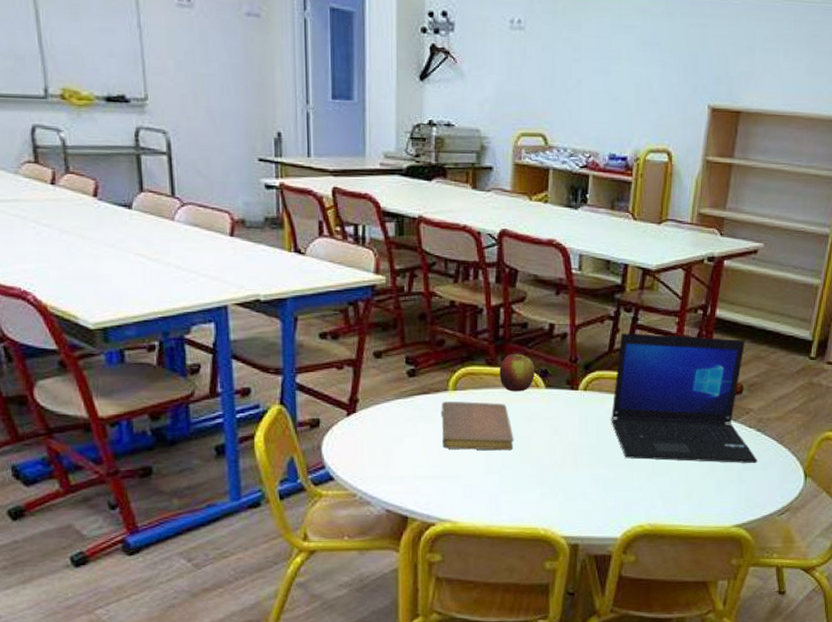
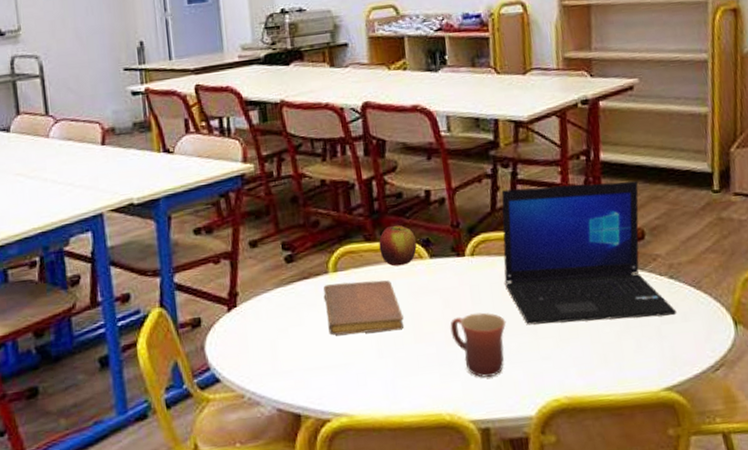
mug: none [555,443,607,500] -> present [450,312,507,378]

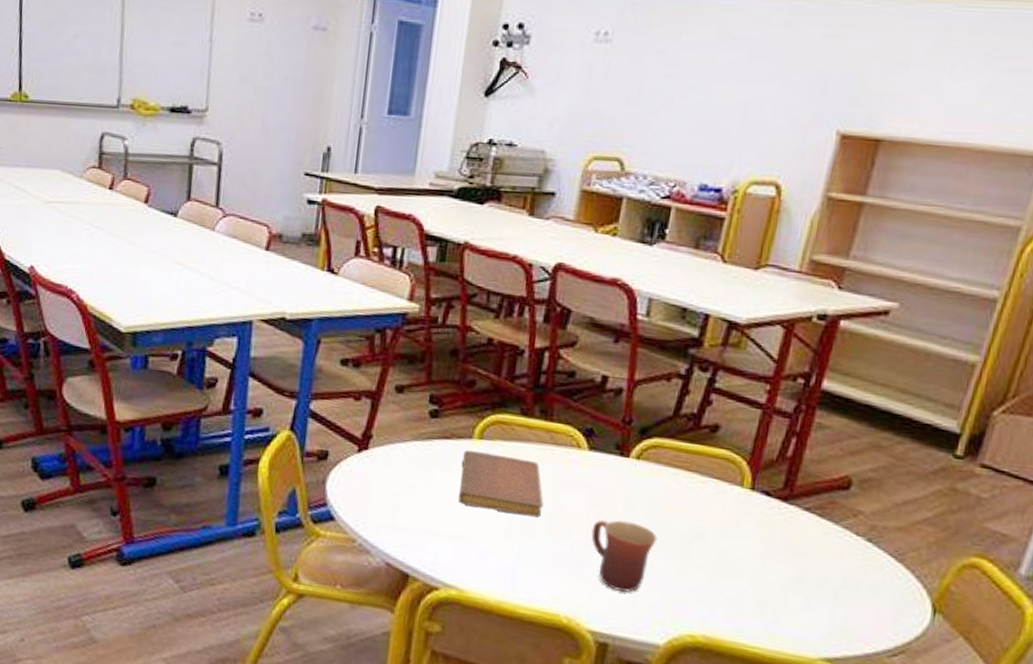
apple: present [379,224,417,267] -> none [534,405,579,451]
laptop: present [501,181,677,325] -> none [667,396,865,584]

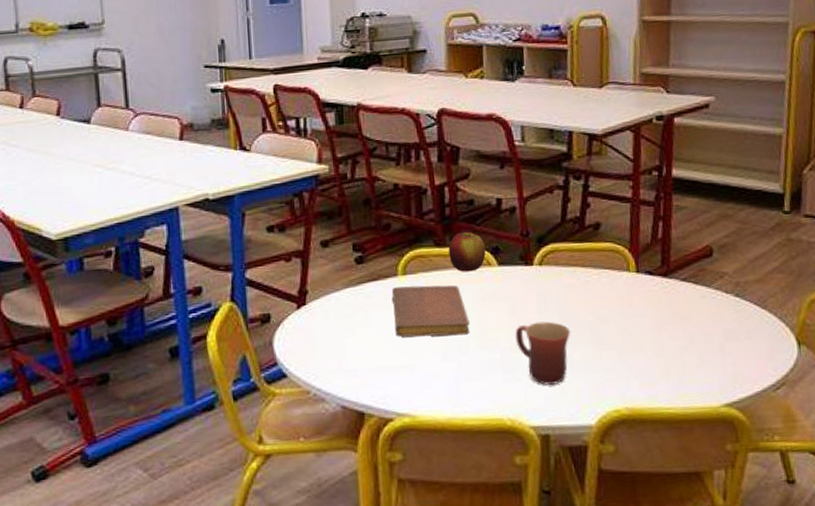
apple: none [534,405,579,451] -> present [448,231,486,272]

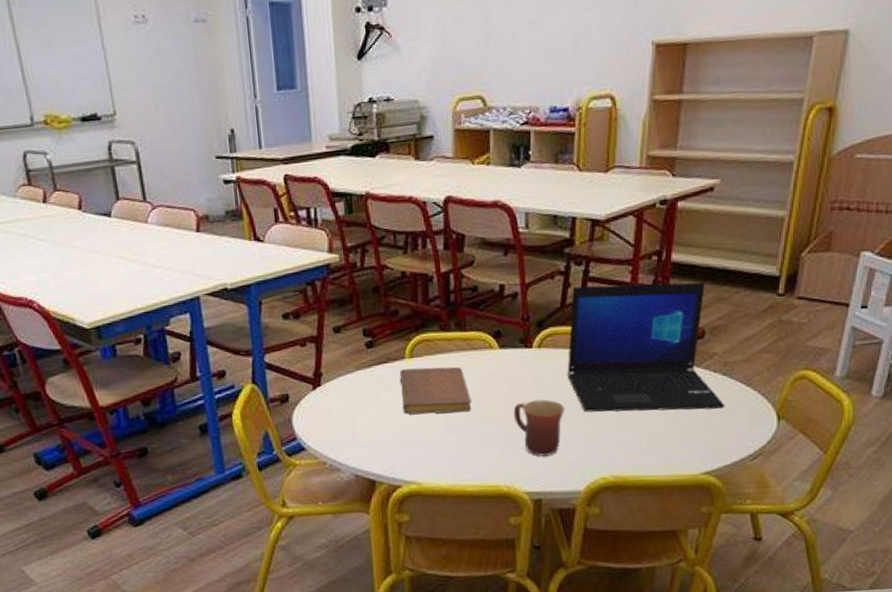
apple: present [448,231,486,272] -> none [453,316,489,355]
laptop: none [571,198,741,336] -> present [567,282,725,412]

